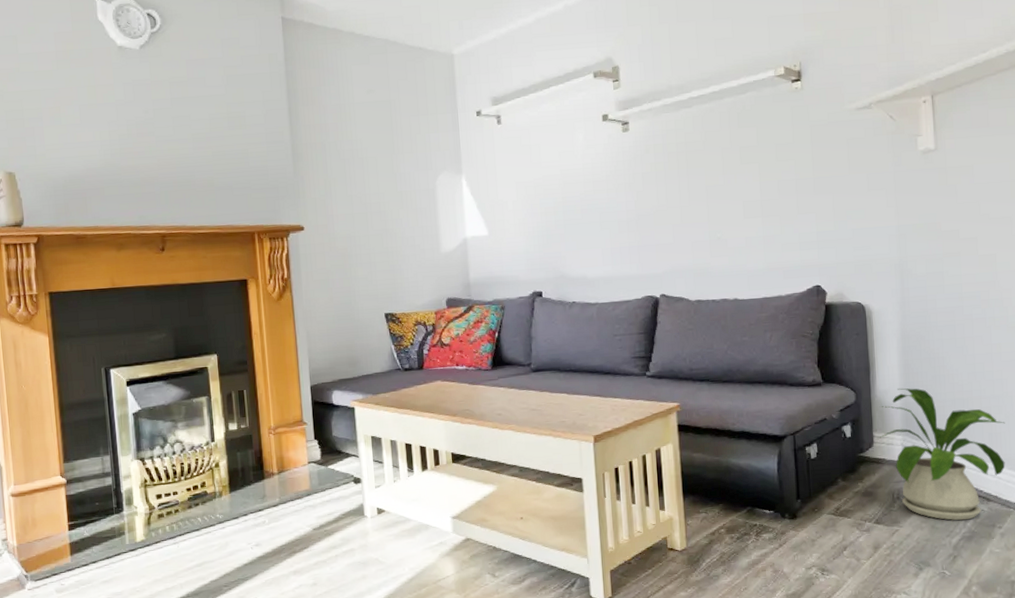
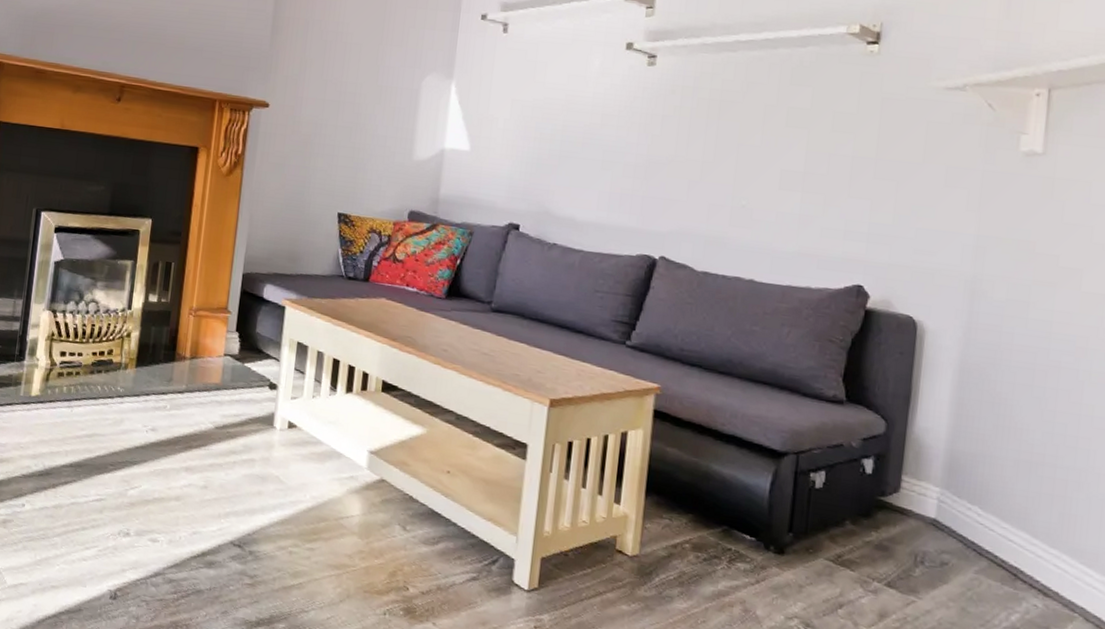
house plant: present [875,388,1005,521] -> none [904,429,1085,613]

